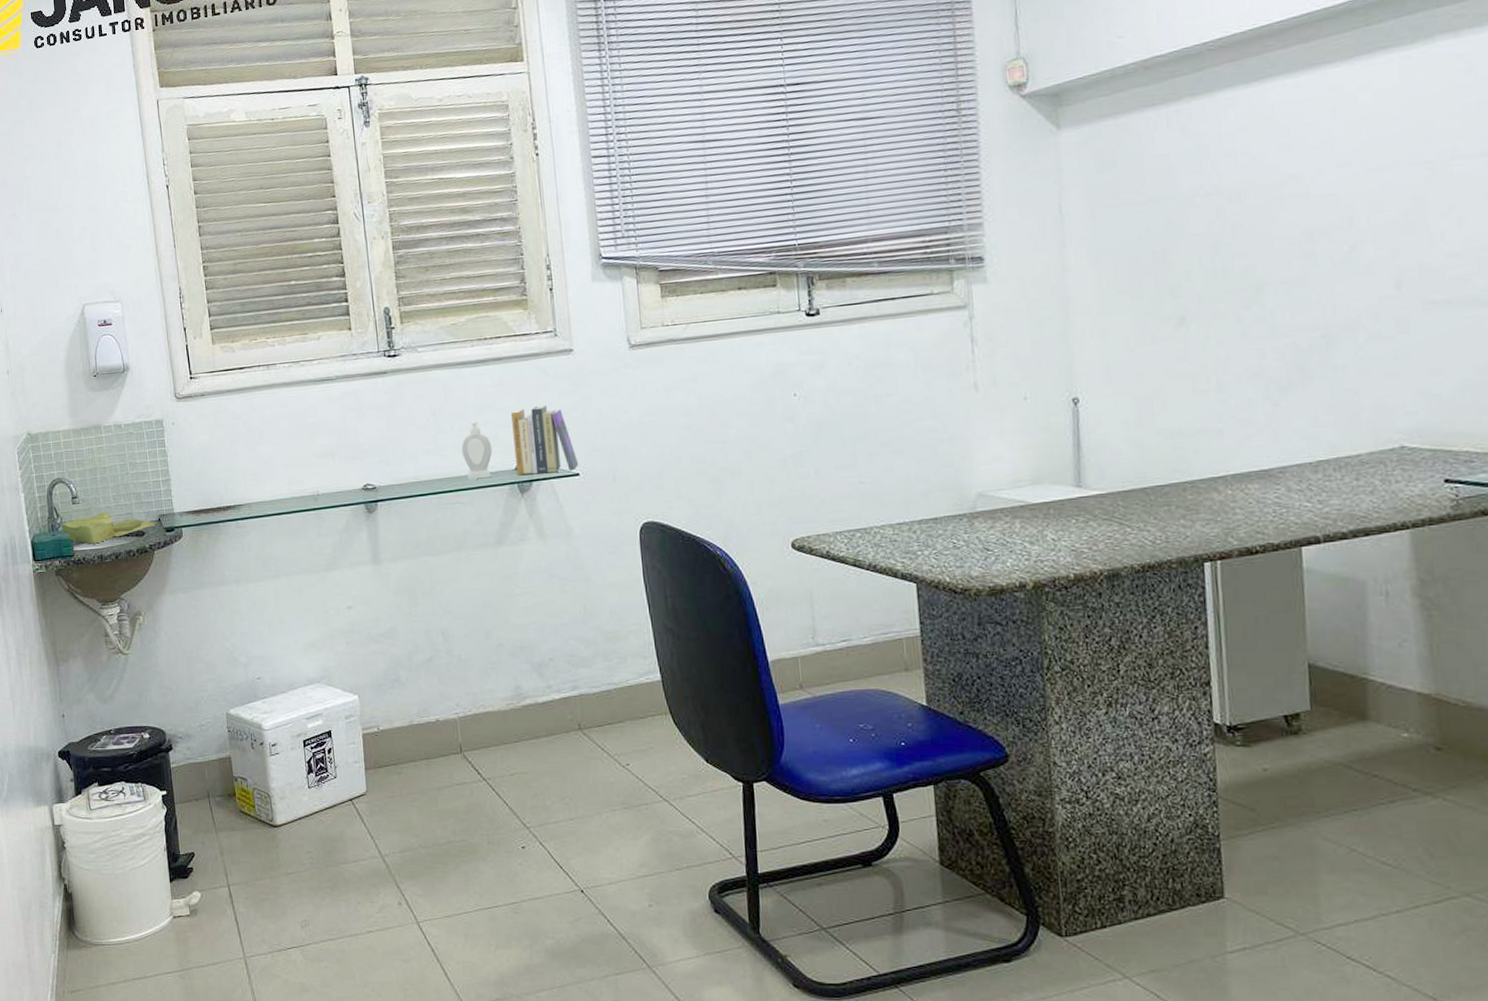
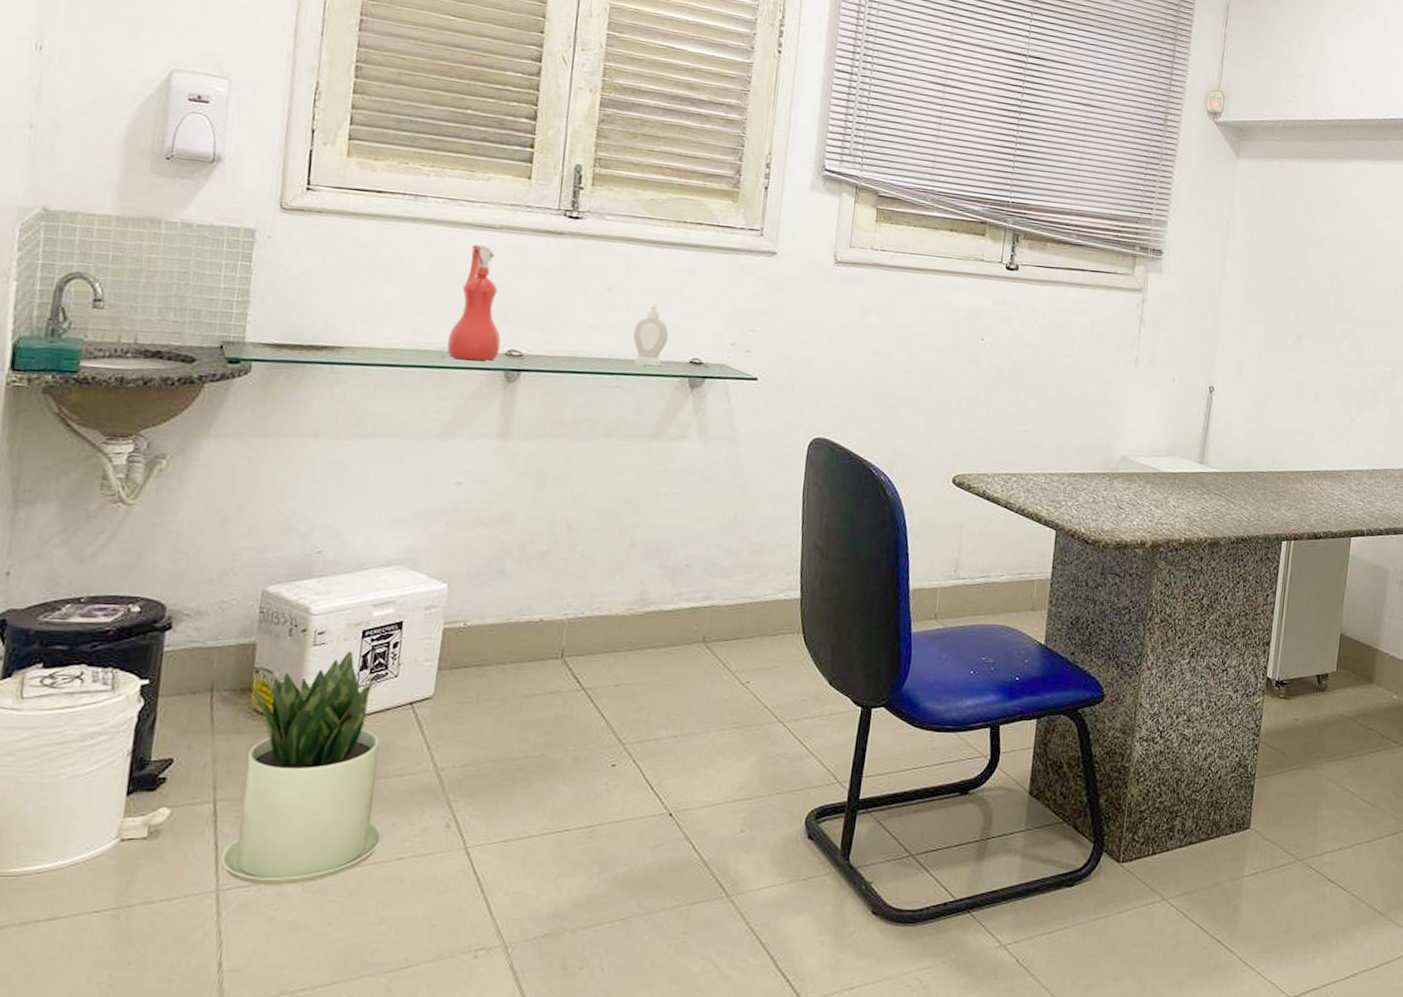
sponge: present [61,511,157,544] -> none [67,324,217,362]
planter: none [233,759,353,953] -> present [220,651,383,885]
spray bottle: none [315,396,357,500] -> present [446,243,501,361]
books: present [511,404,579,475] -> none [690,300,760,375]

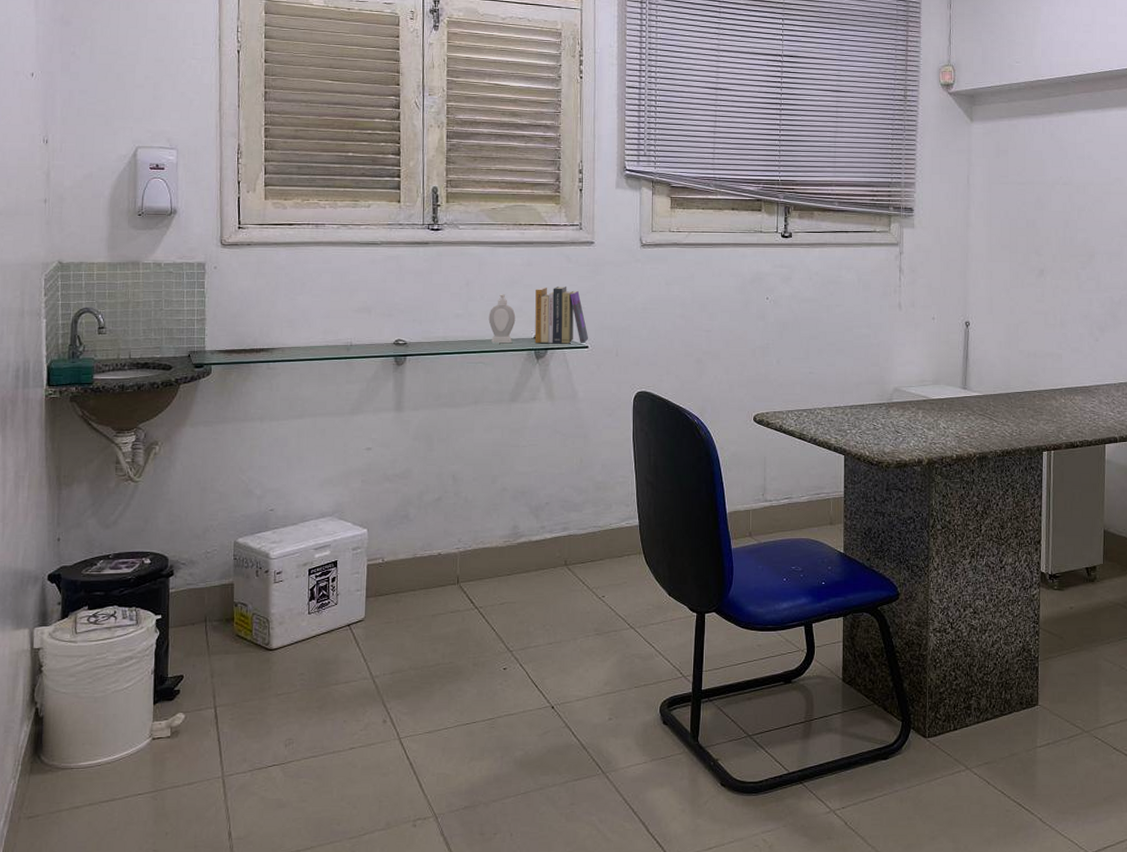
planter: present [220,651,383,885] -> none [223,586,337,771]
spray bottle: present [446,243,501,361] -> none [350,258,389,351]
books: none [690,300,760,375] -> present [535,286,589,344]

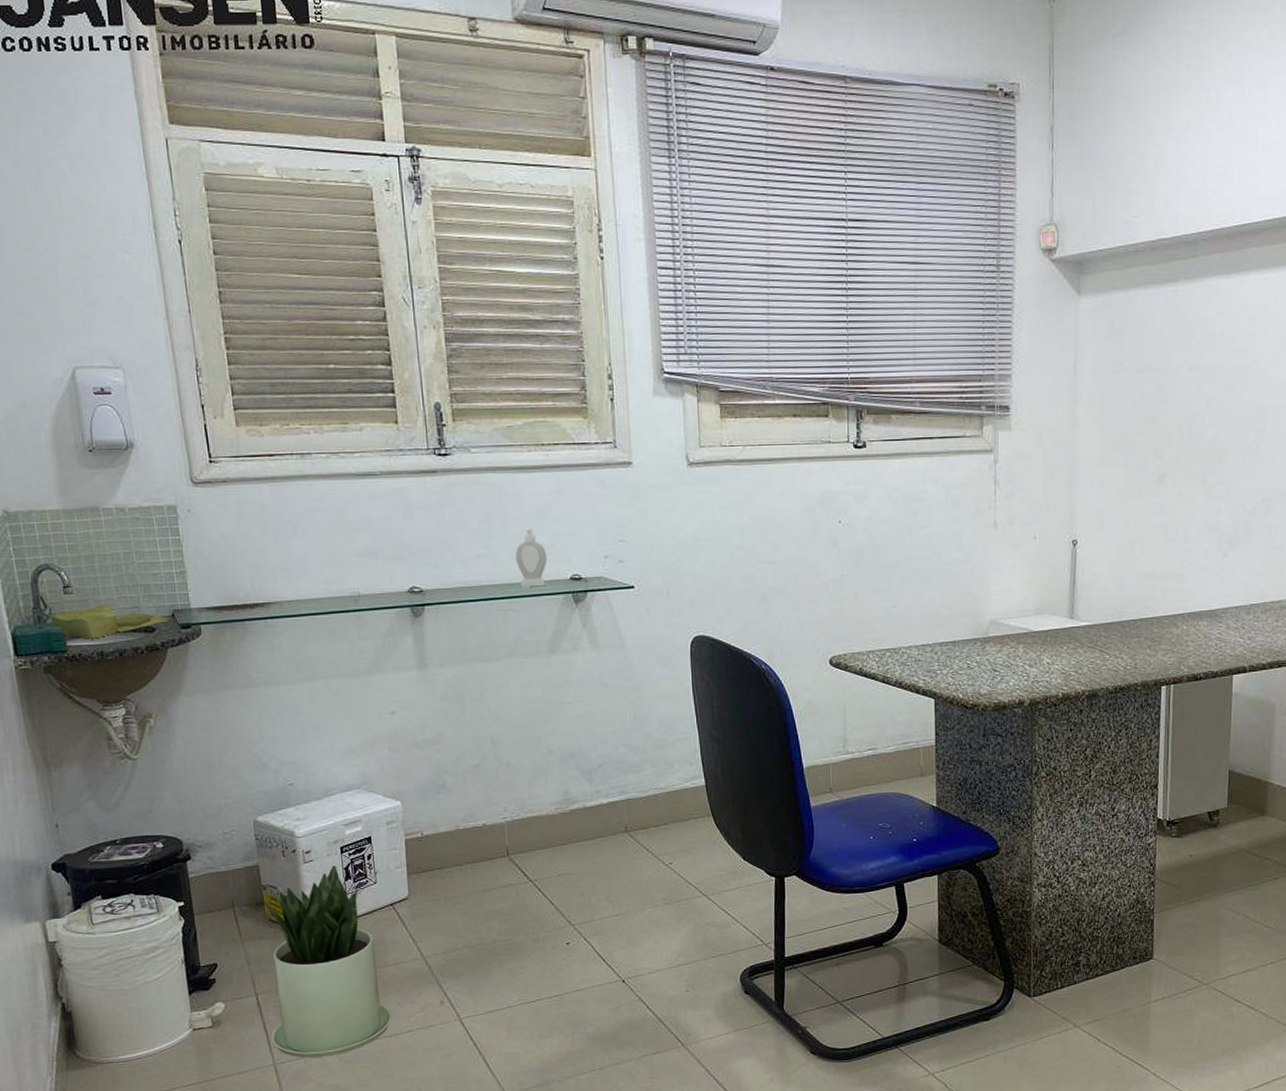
sponge: none [83,344,186,374] -> present [50,604,170,639]
planter: none [223,586,337,771] -> present [261,865,392,1058]
books: present [535,286,589,344] -> none [568,516,634,585]

